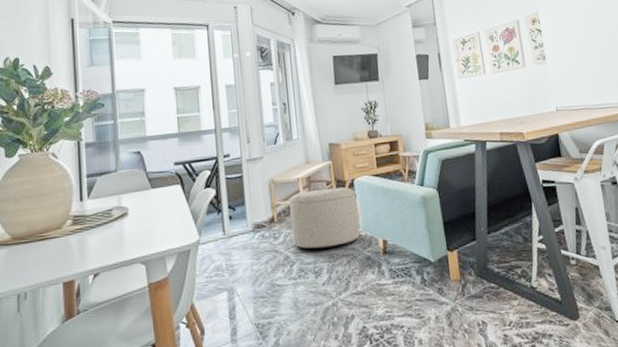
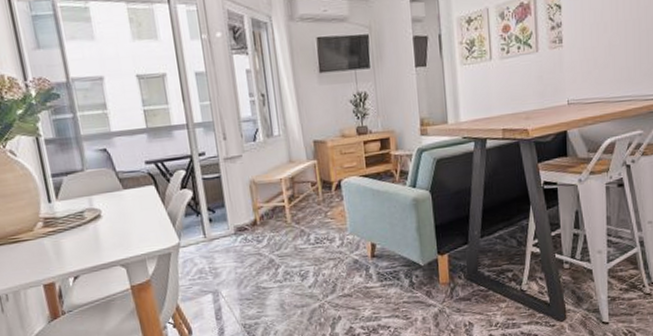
ottoman: present [289,187,361,249] -> none [272,188,348,252]

